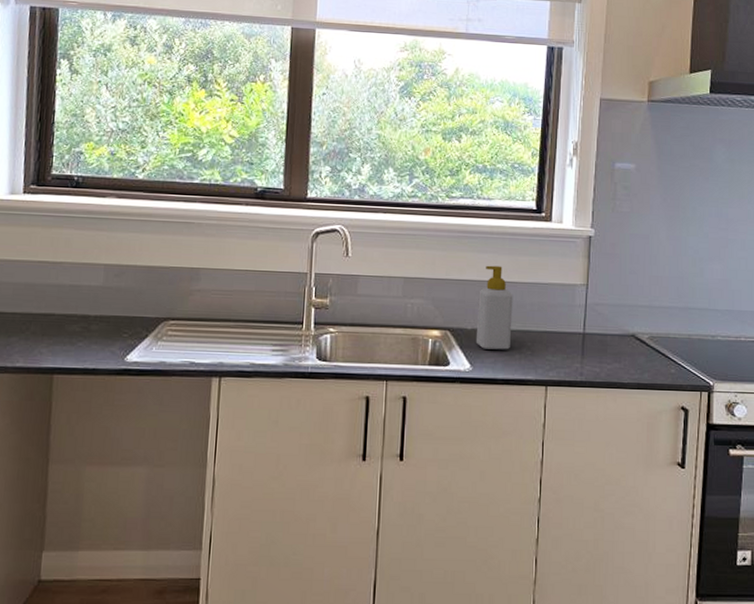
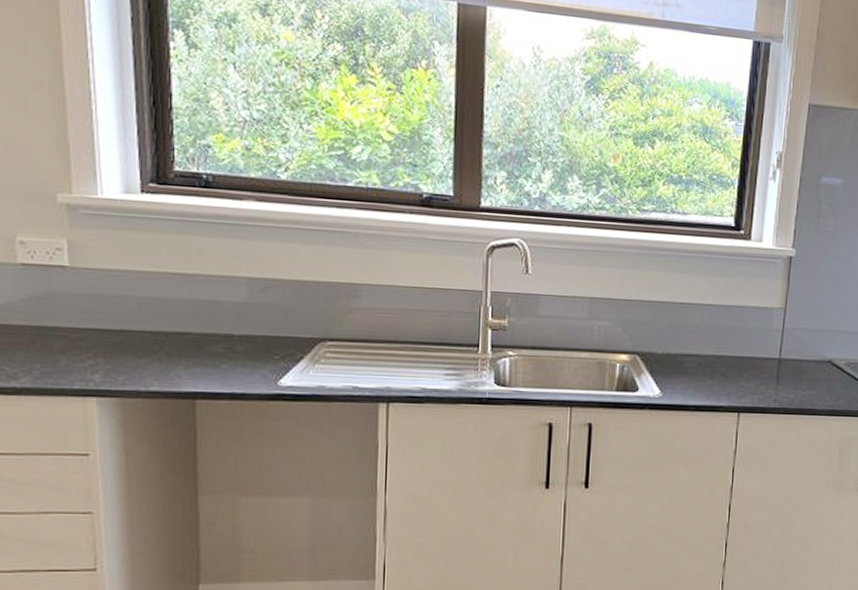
soap bottle: present [475,265,513,350] -> none [666,286,707,376]

